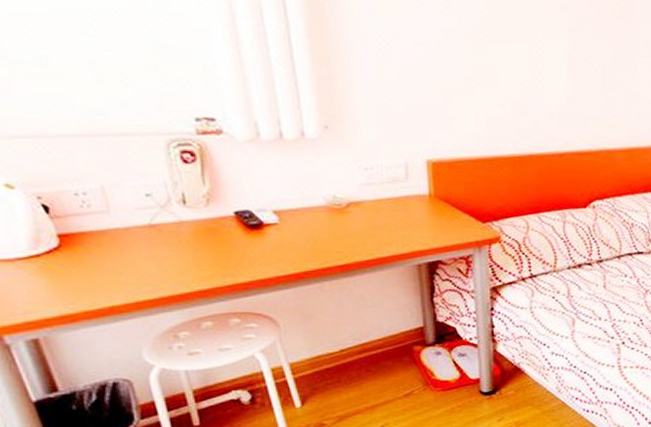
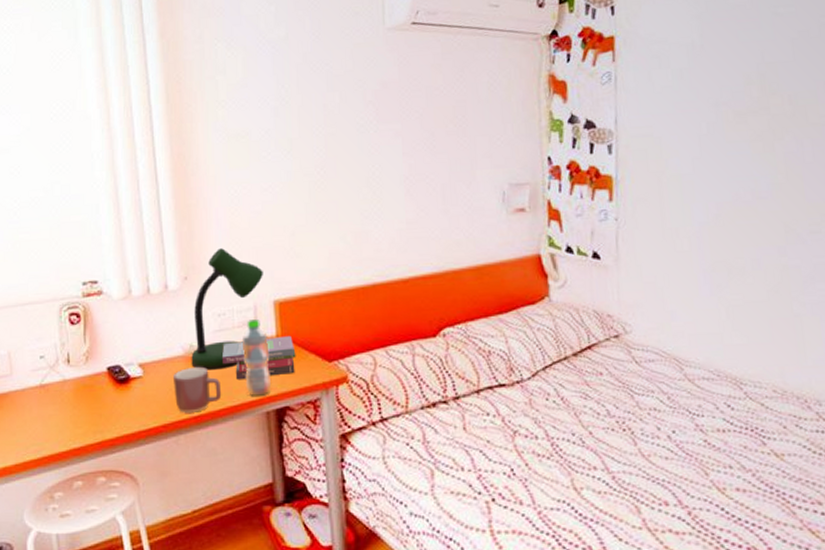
mug: none [315,218,370,261] -> present [173,367,222,413]
desk lamp: none [334,100,415,222] -> present [191,248,263,370]
books: none [370,195,449,233] -> present [222,335,296,379]
water bottle: none [393,176,424,249] -> present [243,319,272,396]

